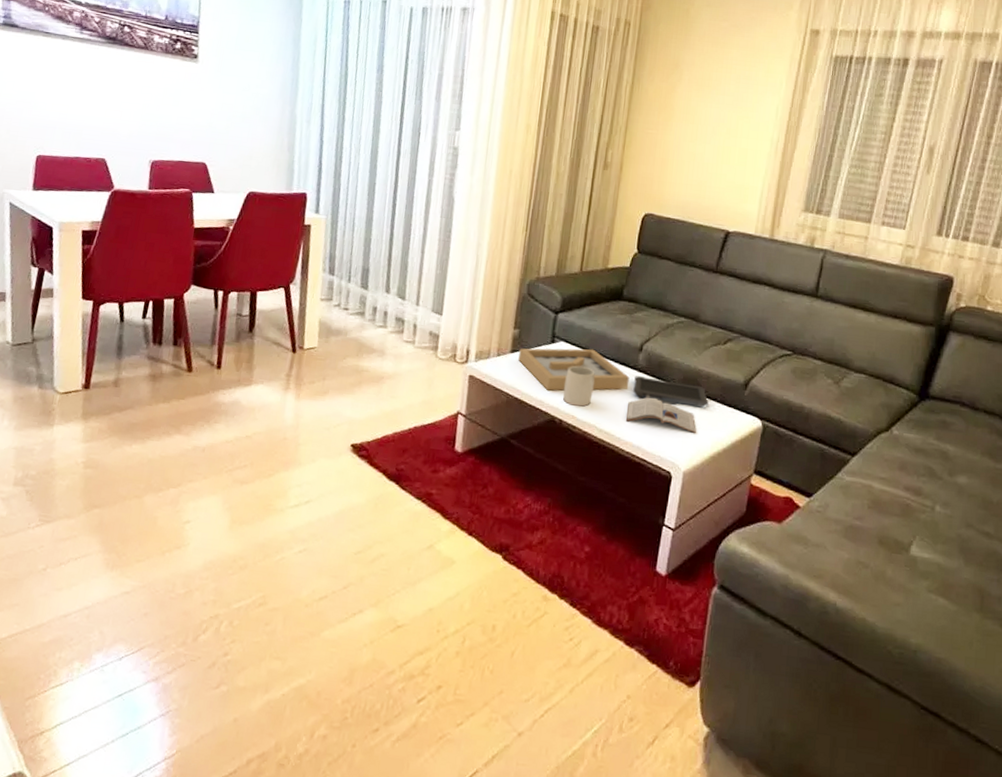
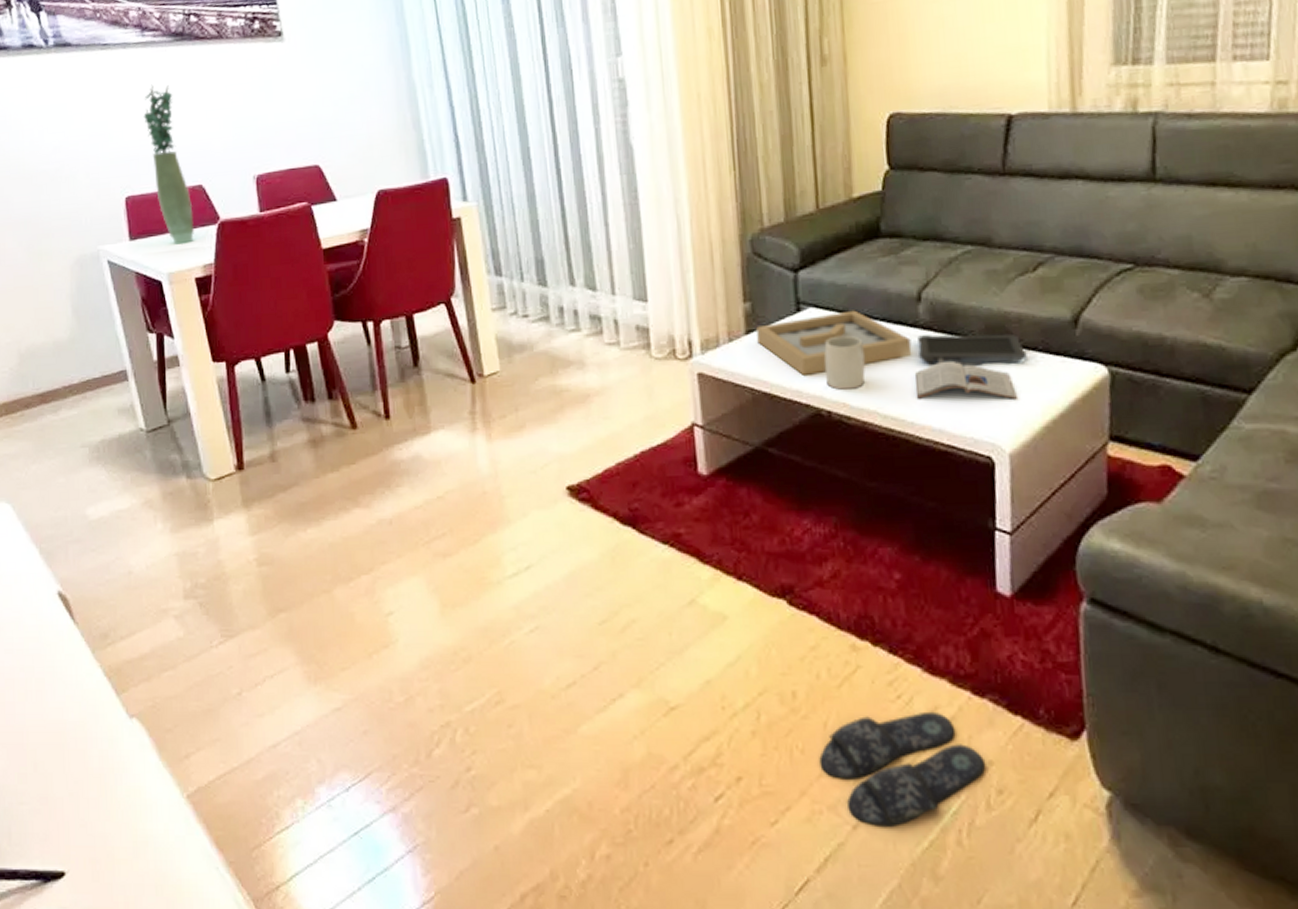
vase: none [64,72,96,203] -> present [143,84,194,246]
slippers: none [502,651,624,737] -> present [819,711,985,827]

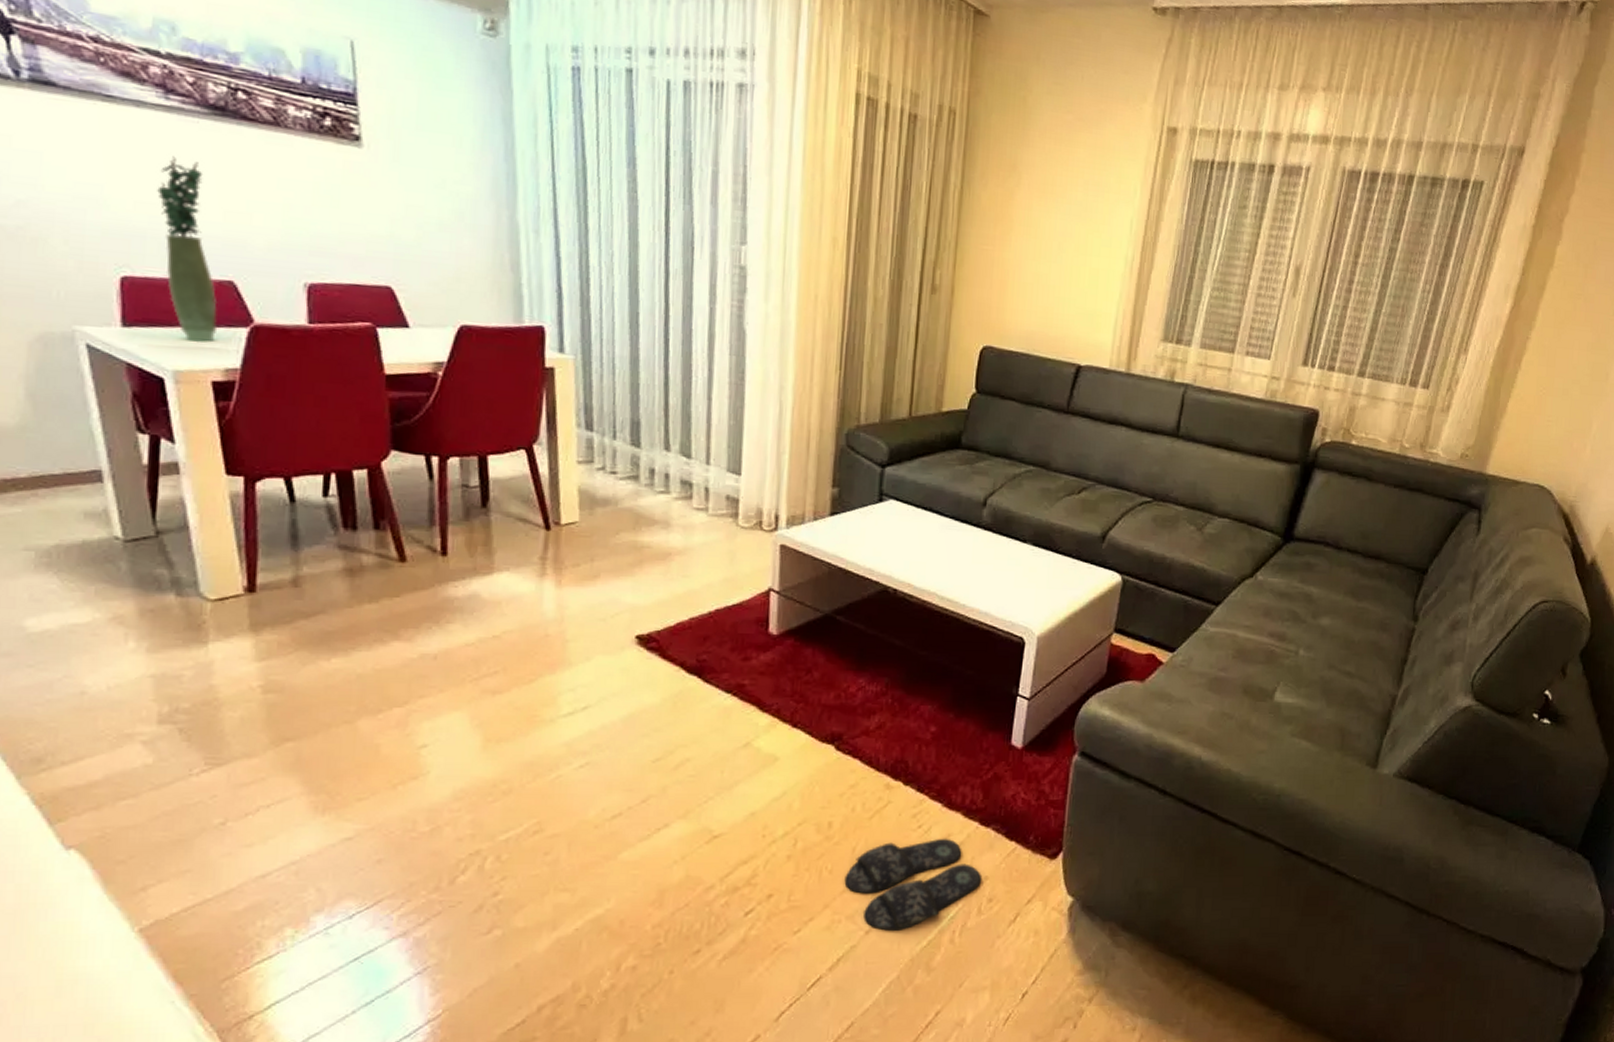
decorative tray: present [756,310,912,377] -> none [840,506,973,558]
mug: present [824,335,866,390] -> none [896,526,933,573]
magazine: present [915,360,1017,399] -> none [971,557,1050,593]
tablet: present [917,333,1027,366] -> none [978,534,1063,565]

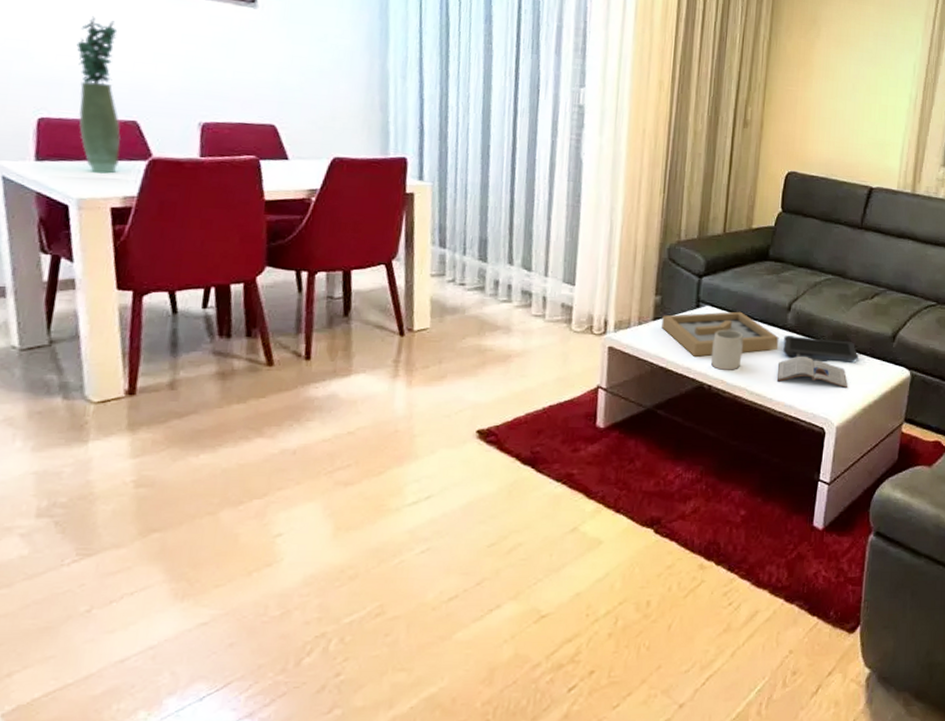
decorative tray: none [840,506,973,558] -> present [661,311,779,358]
slippers: present [844,838,981,931] -> none [660,614,786,704]
mug: none [896,526,933,573] -> present [711,329,744,370]
magazine: none [971,557,1050,593] -> present [777,356,847,388]
tablet: none [978,534,1063,565] -> present [783,335,859,362]

